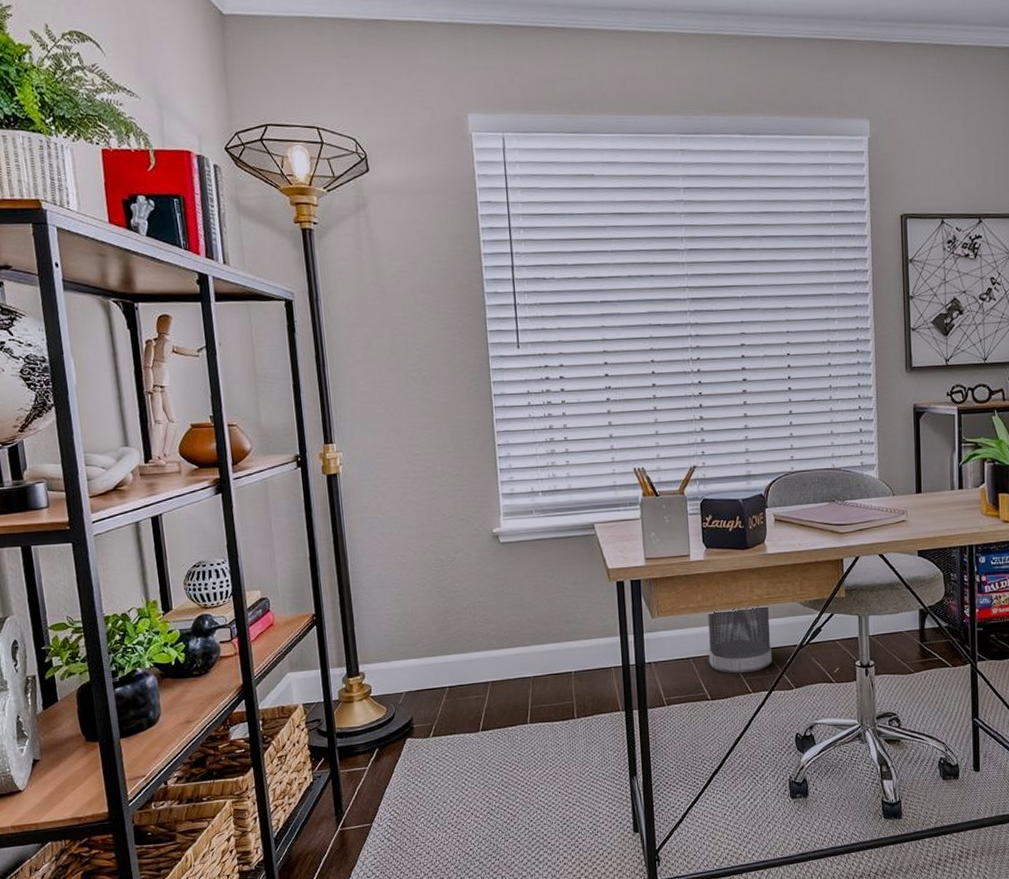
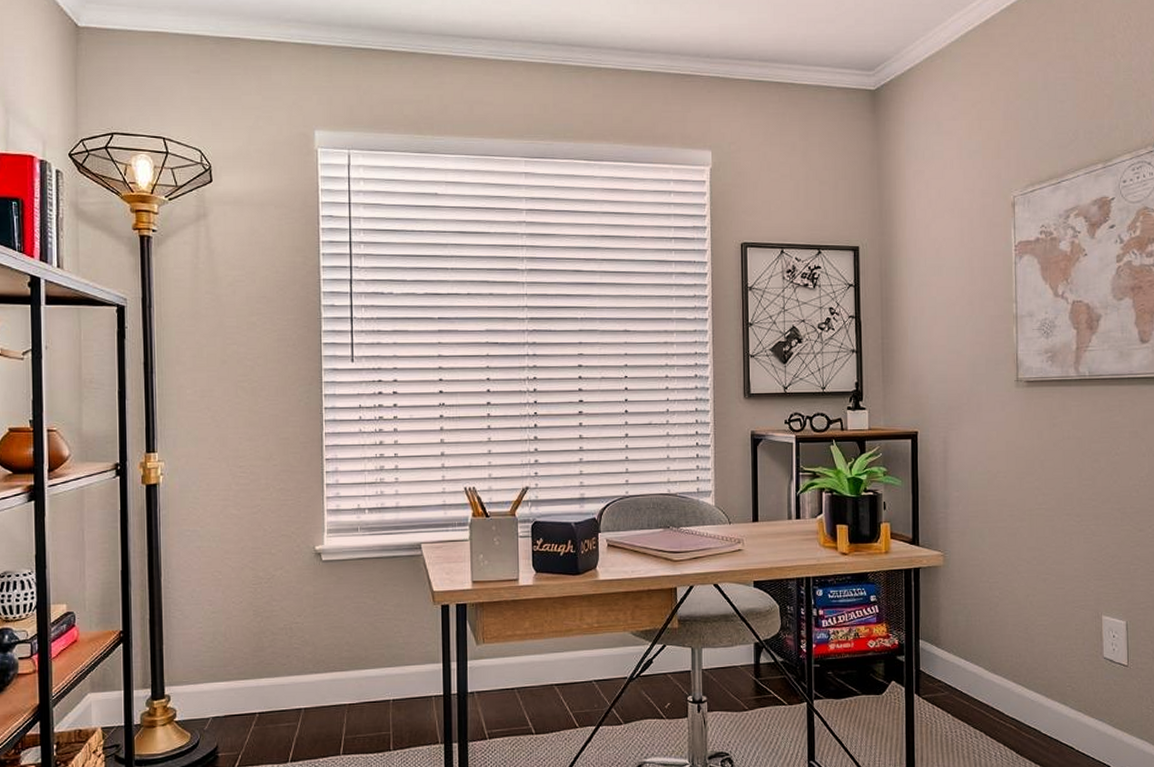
wastebasket: present [708,605,772,674] -> none [535,634,600,707]

